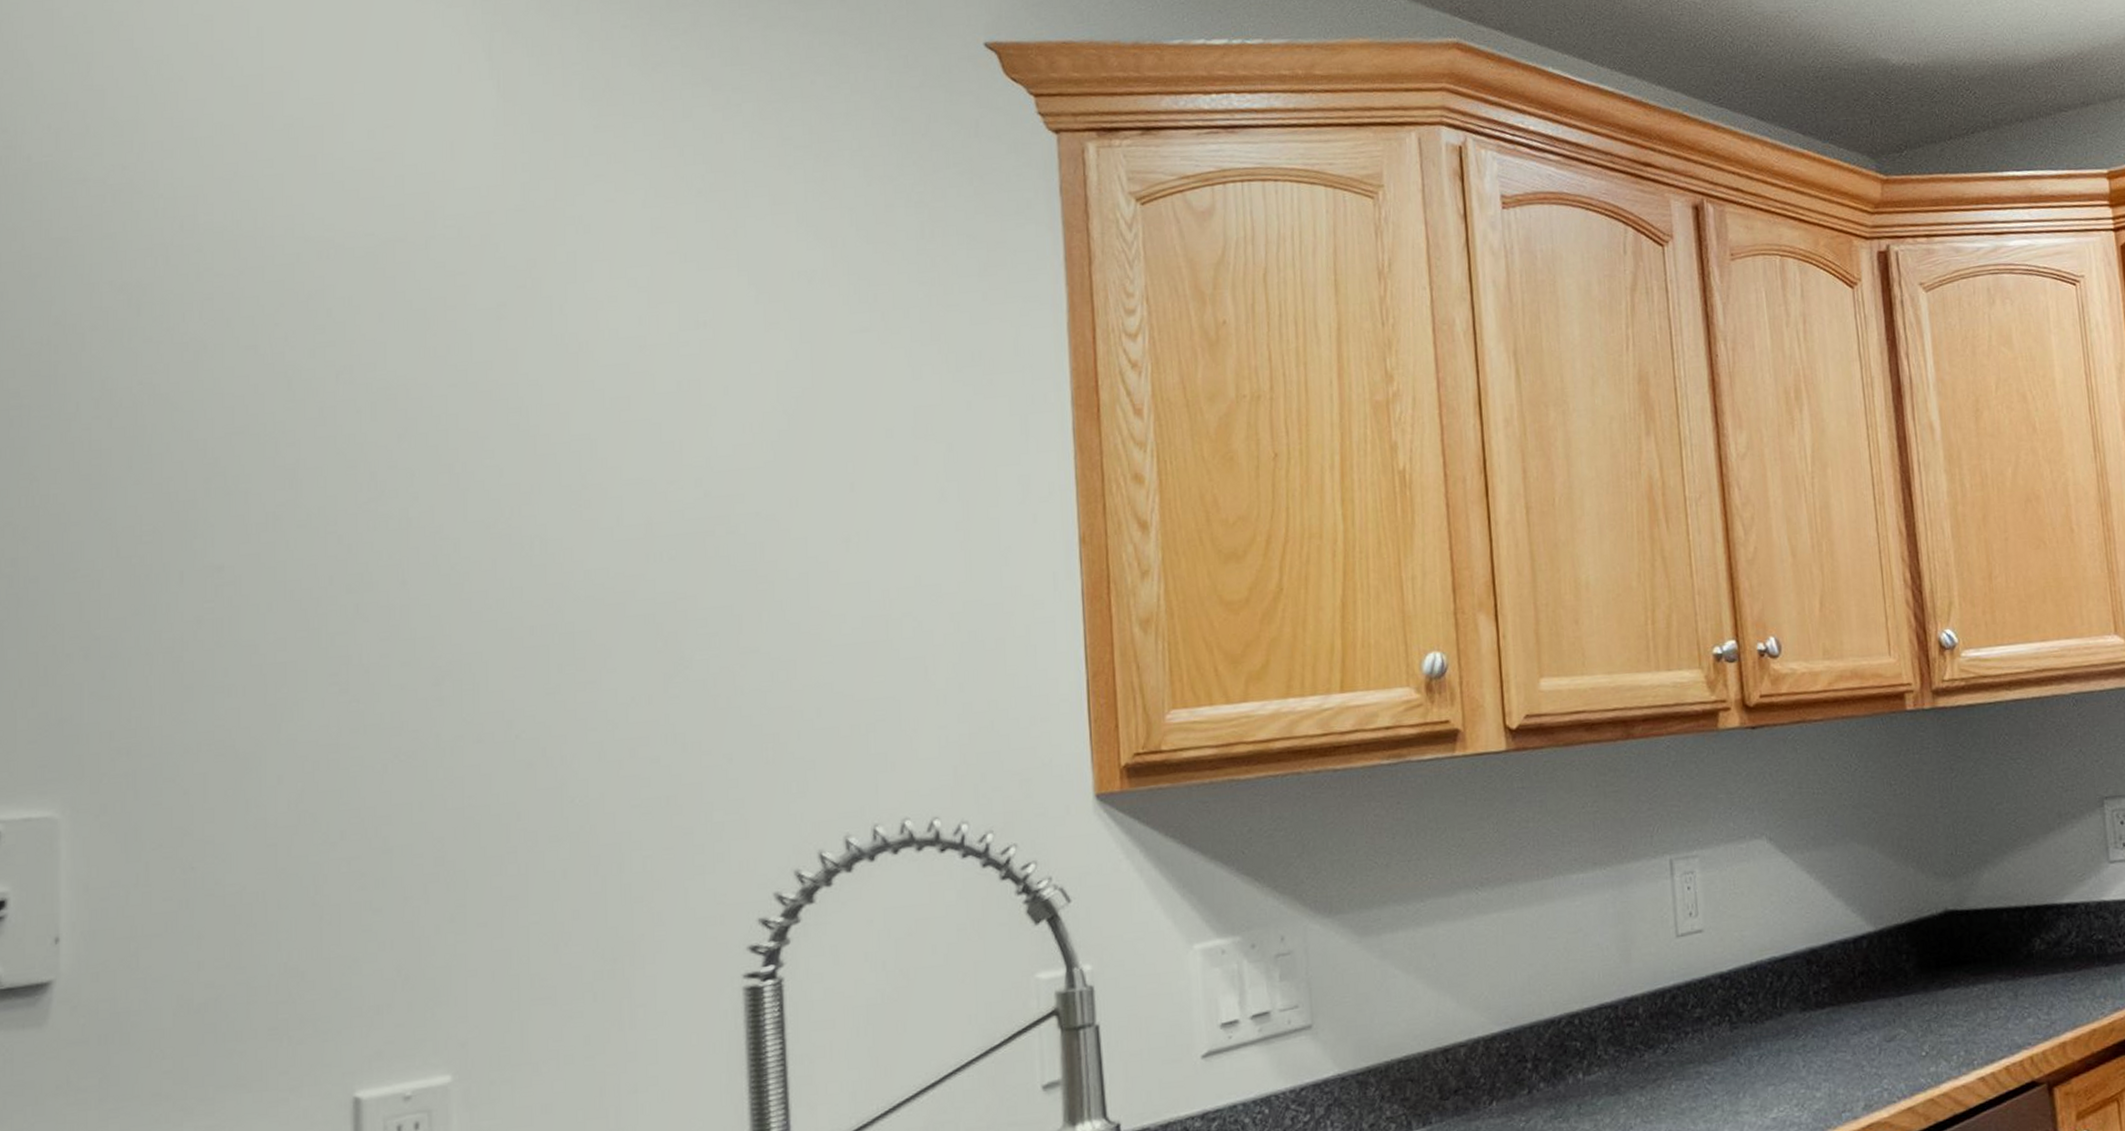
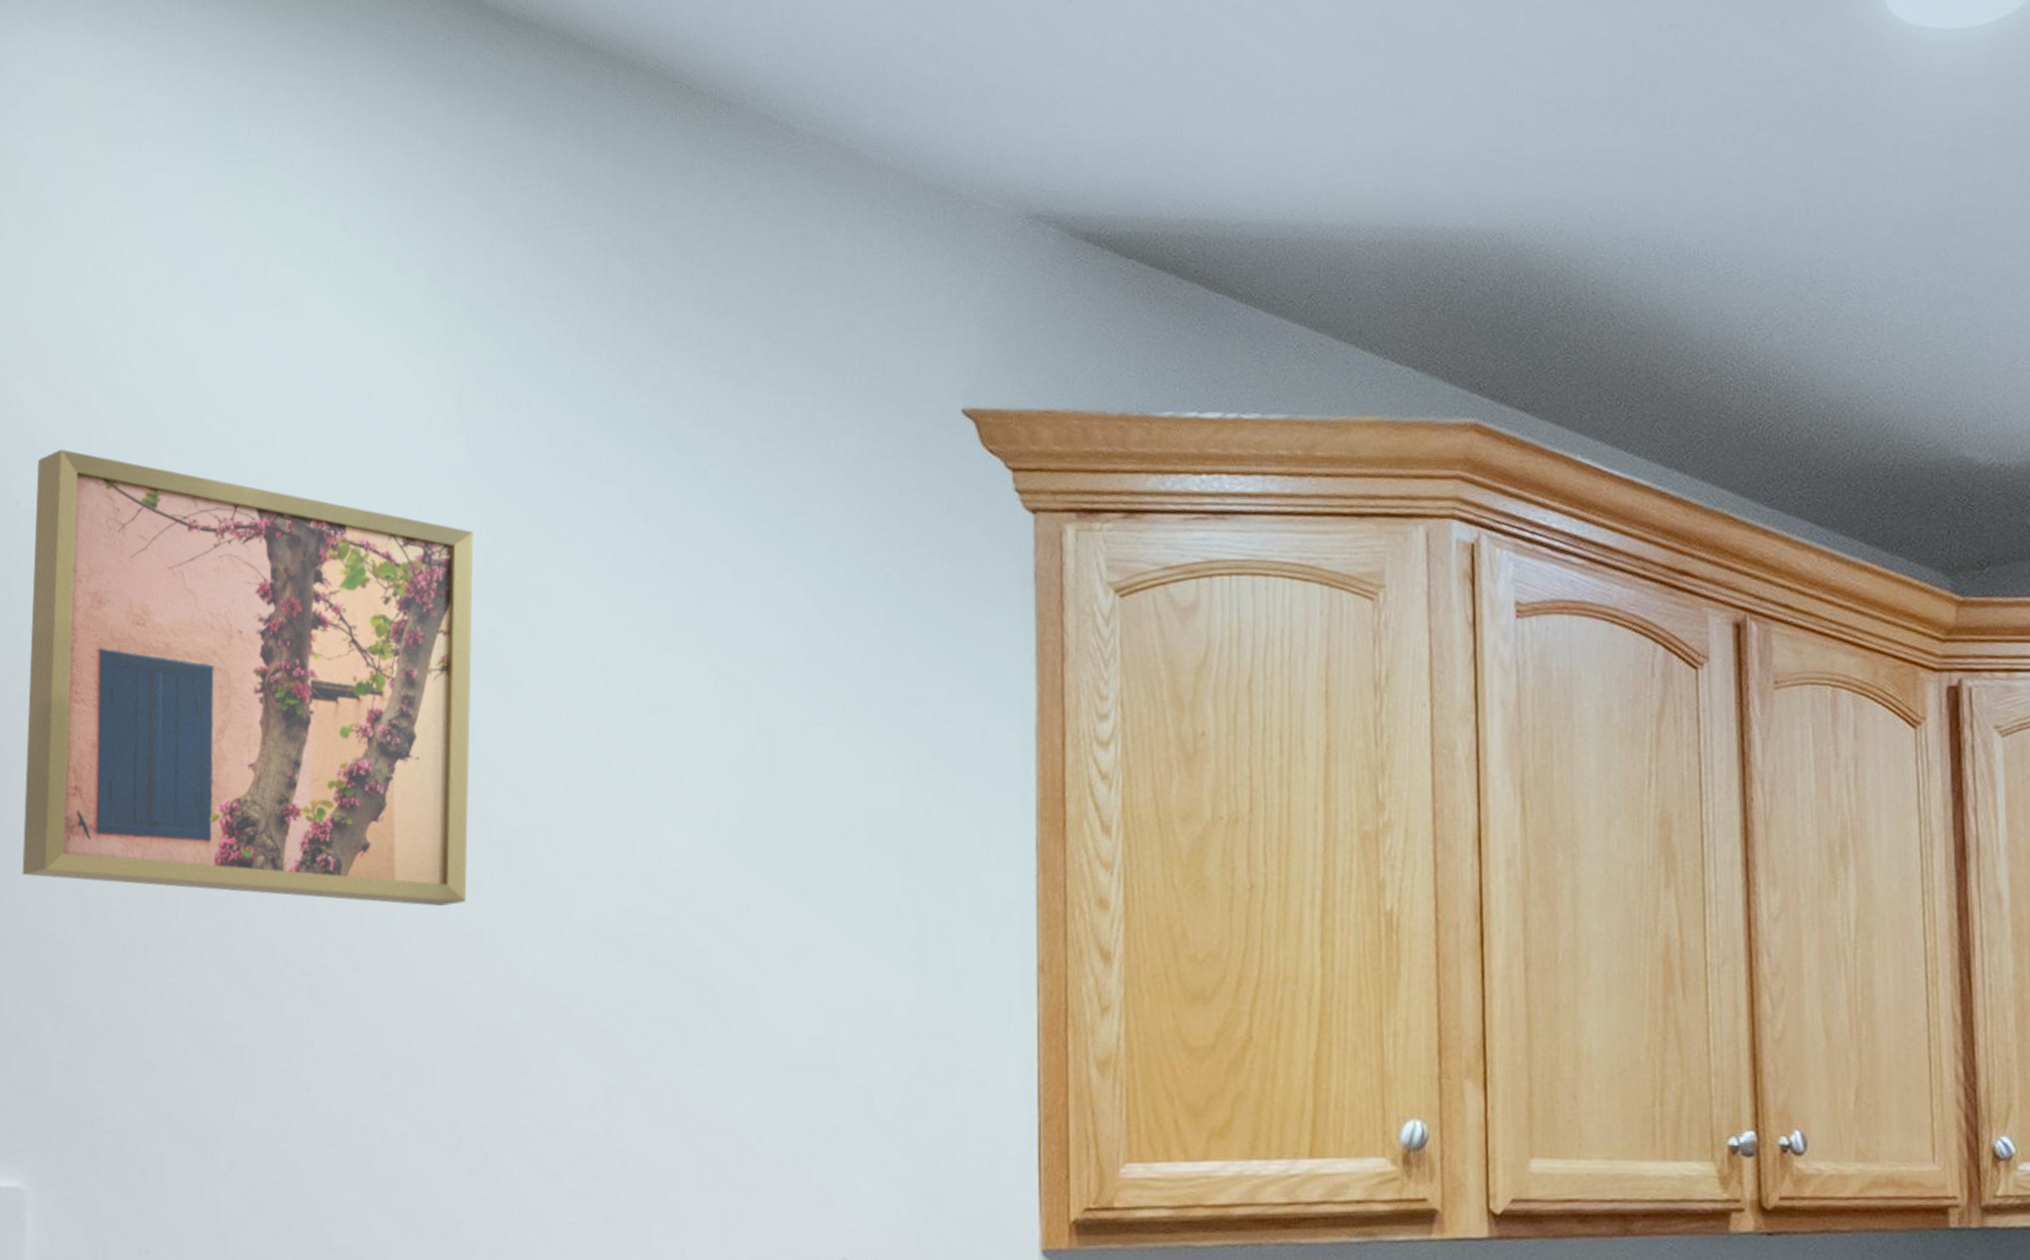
wall art: none [45,105,515,519] -> present [22,449,473,907]

